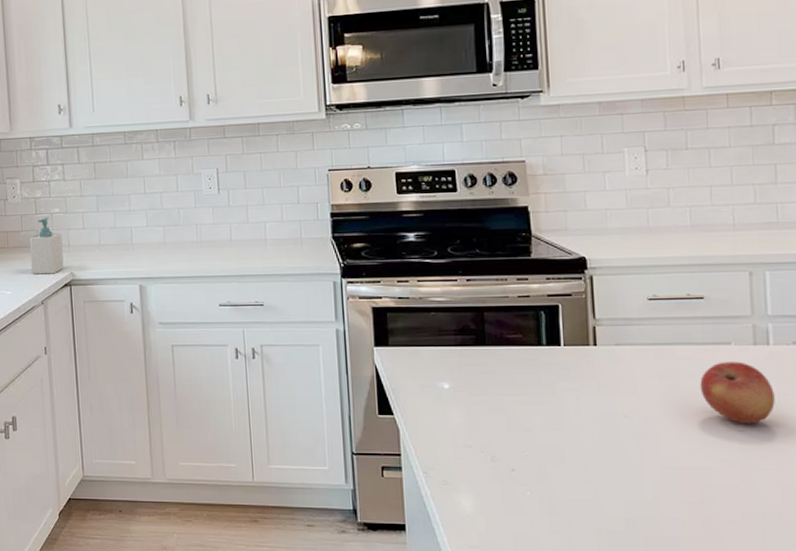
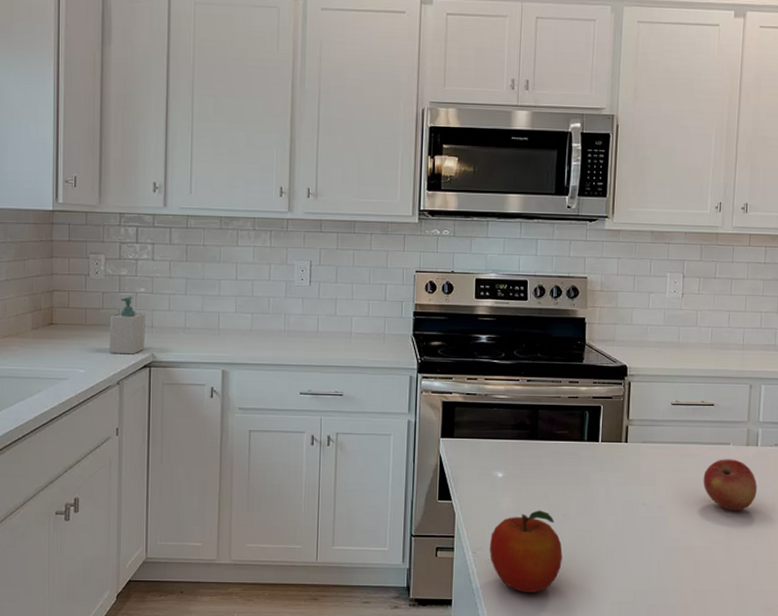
fruit: none [442,425,531,518] -> present [490,510,563,592]

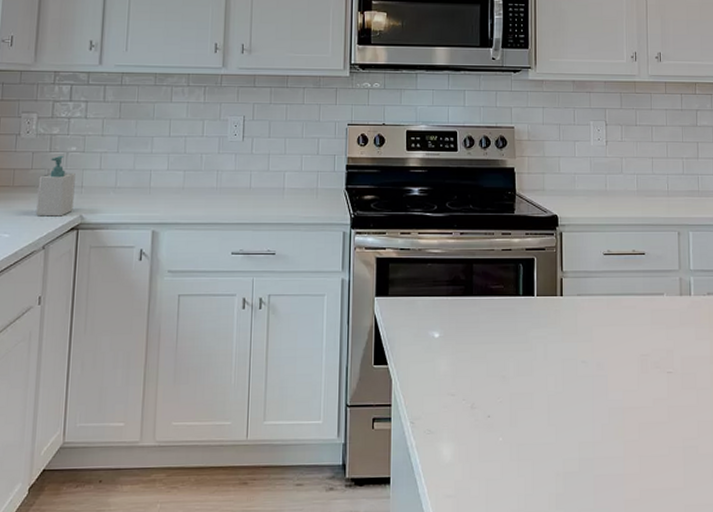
fruit: present [490,510,563,592] -> none [428,372,503,466]
apple: present [703,459,757,511] -> none [640,310,694,367]

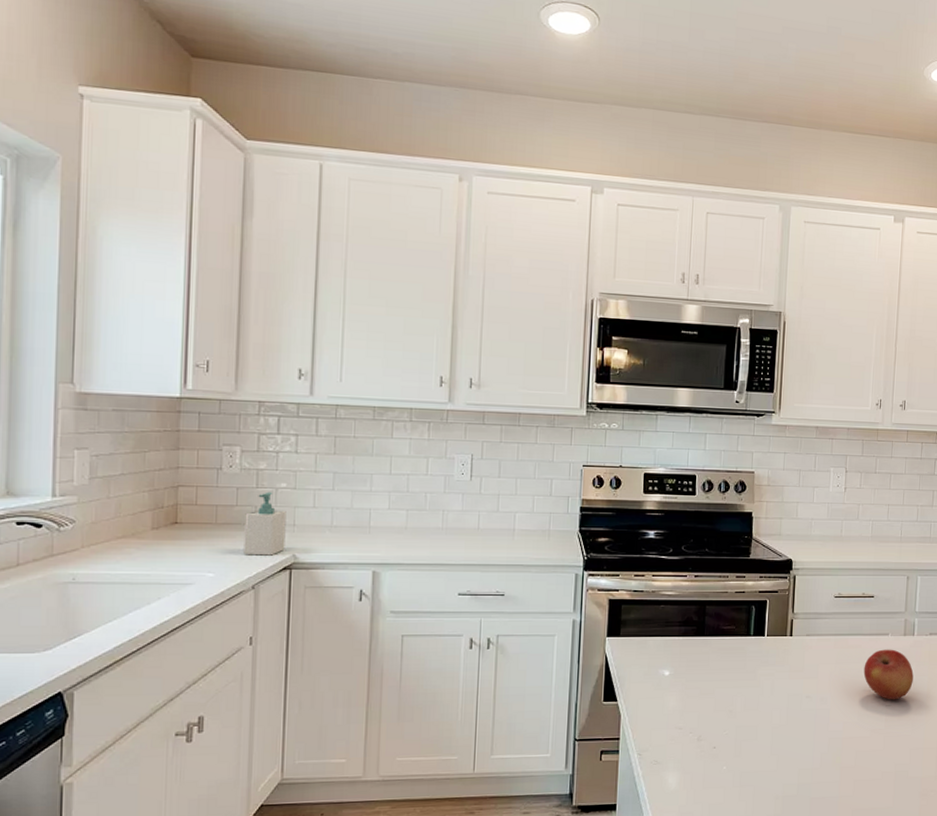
apple: none [640,310,694,367] -> present [863,649,914,700]

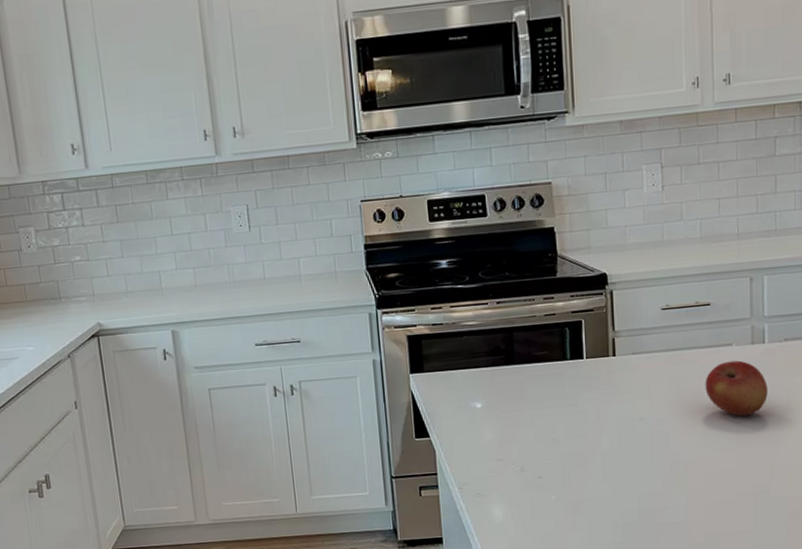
soap bottle: present [244,491,286,556] -> none [49,266,90,328]

